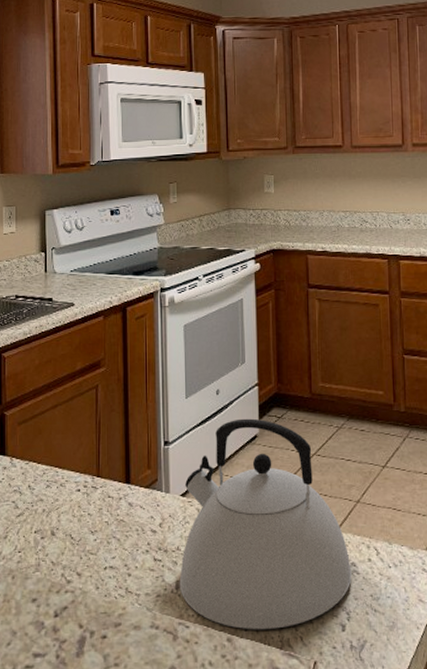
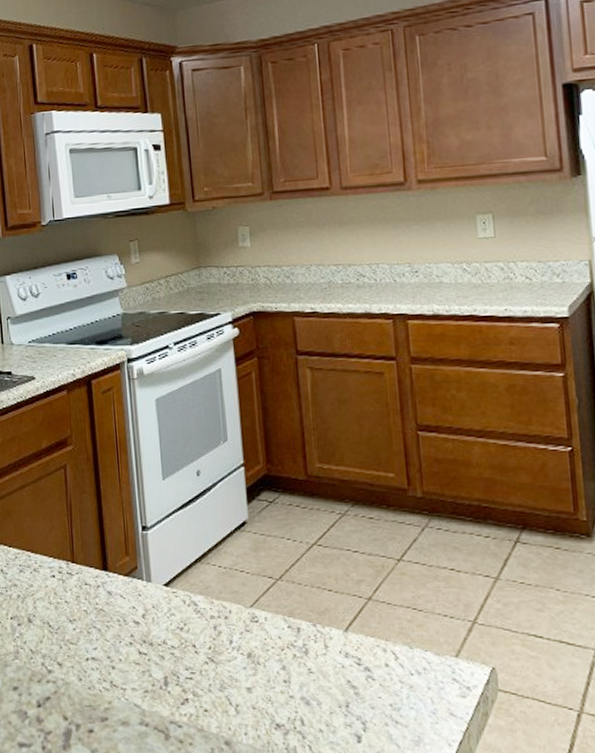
kettle: present [179,418,352,630] -> none [167,502,366,736]

